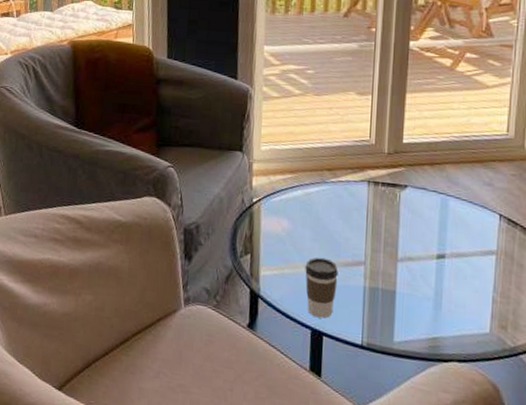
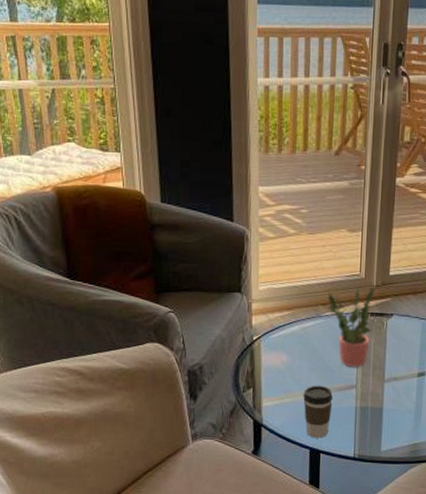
potted plant: none [333,152,387,243] -> present [327,286,375,368]

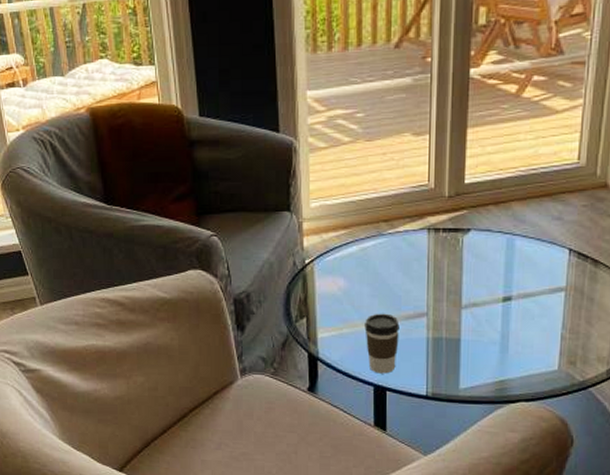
potted plant: present [327,286,375,368] -> none [390,198,447,293]

